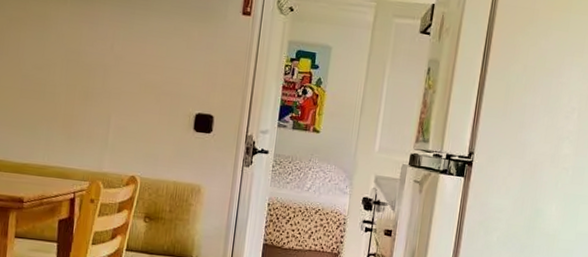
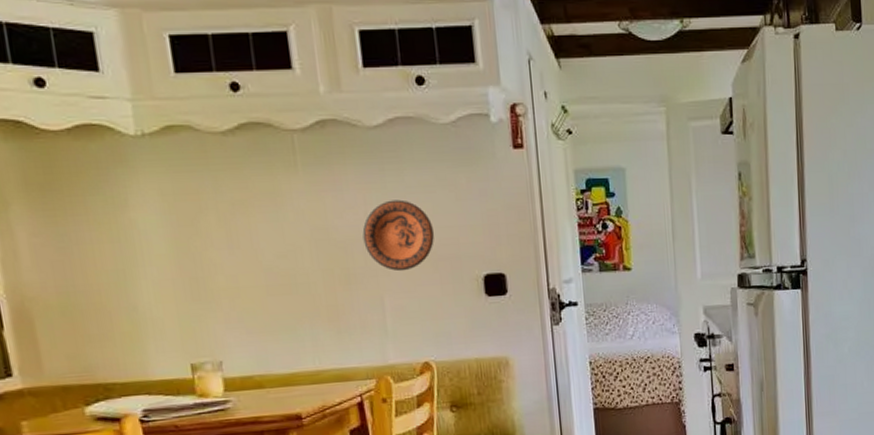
decorative plate: none [105,38,164,98] -> present [362,199,435,272]

